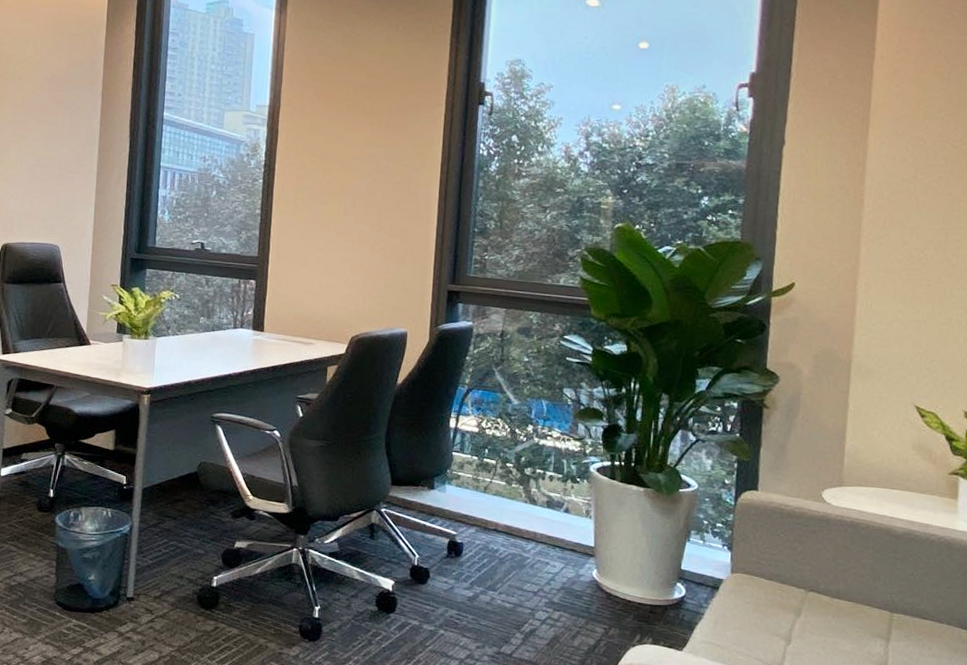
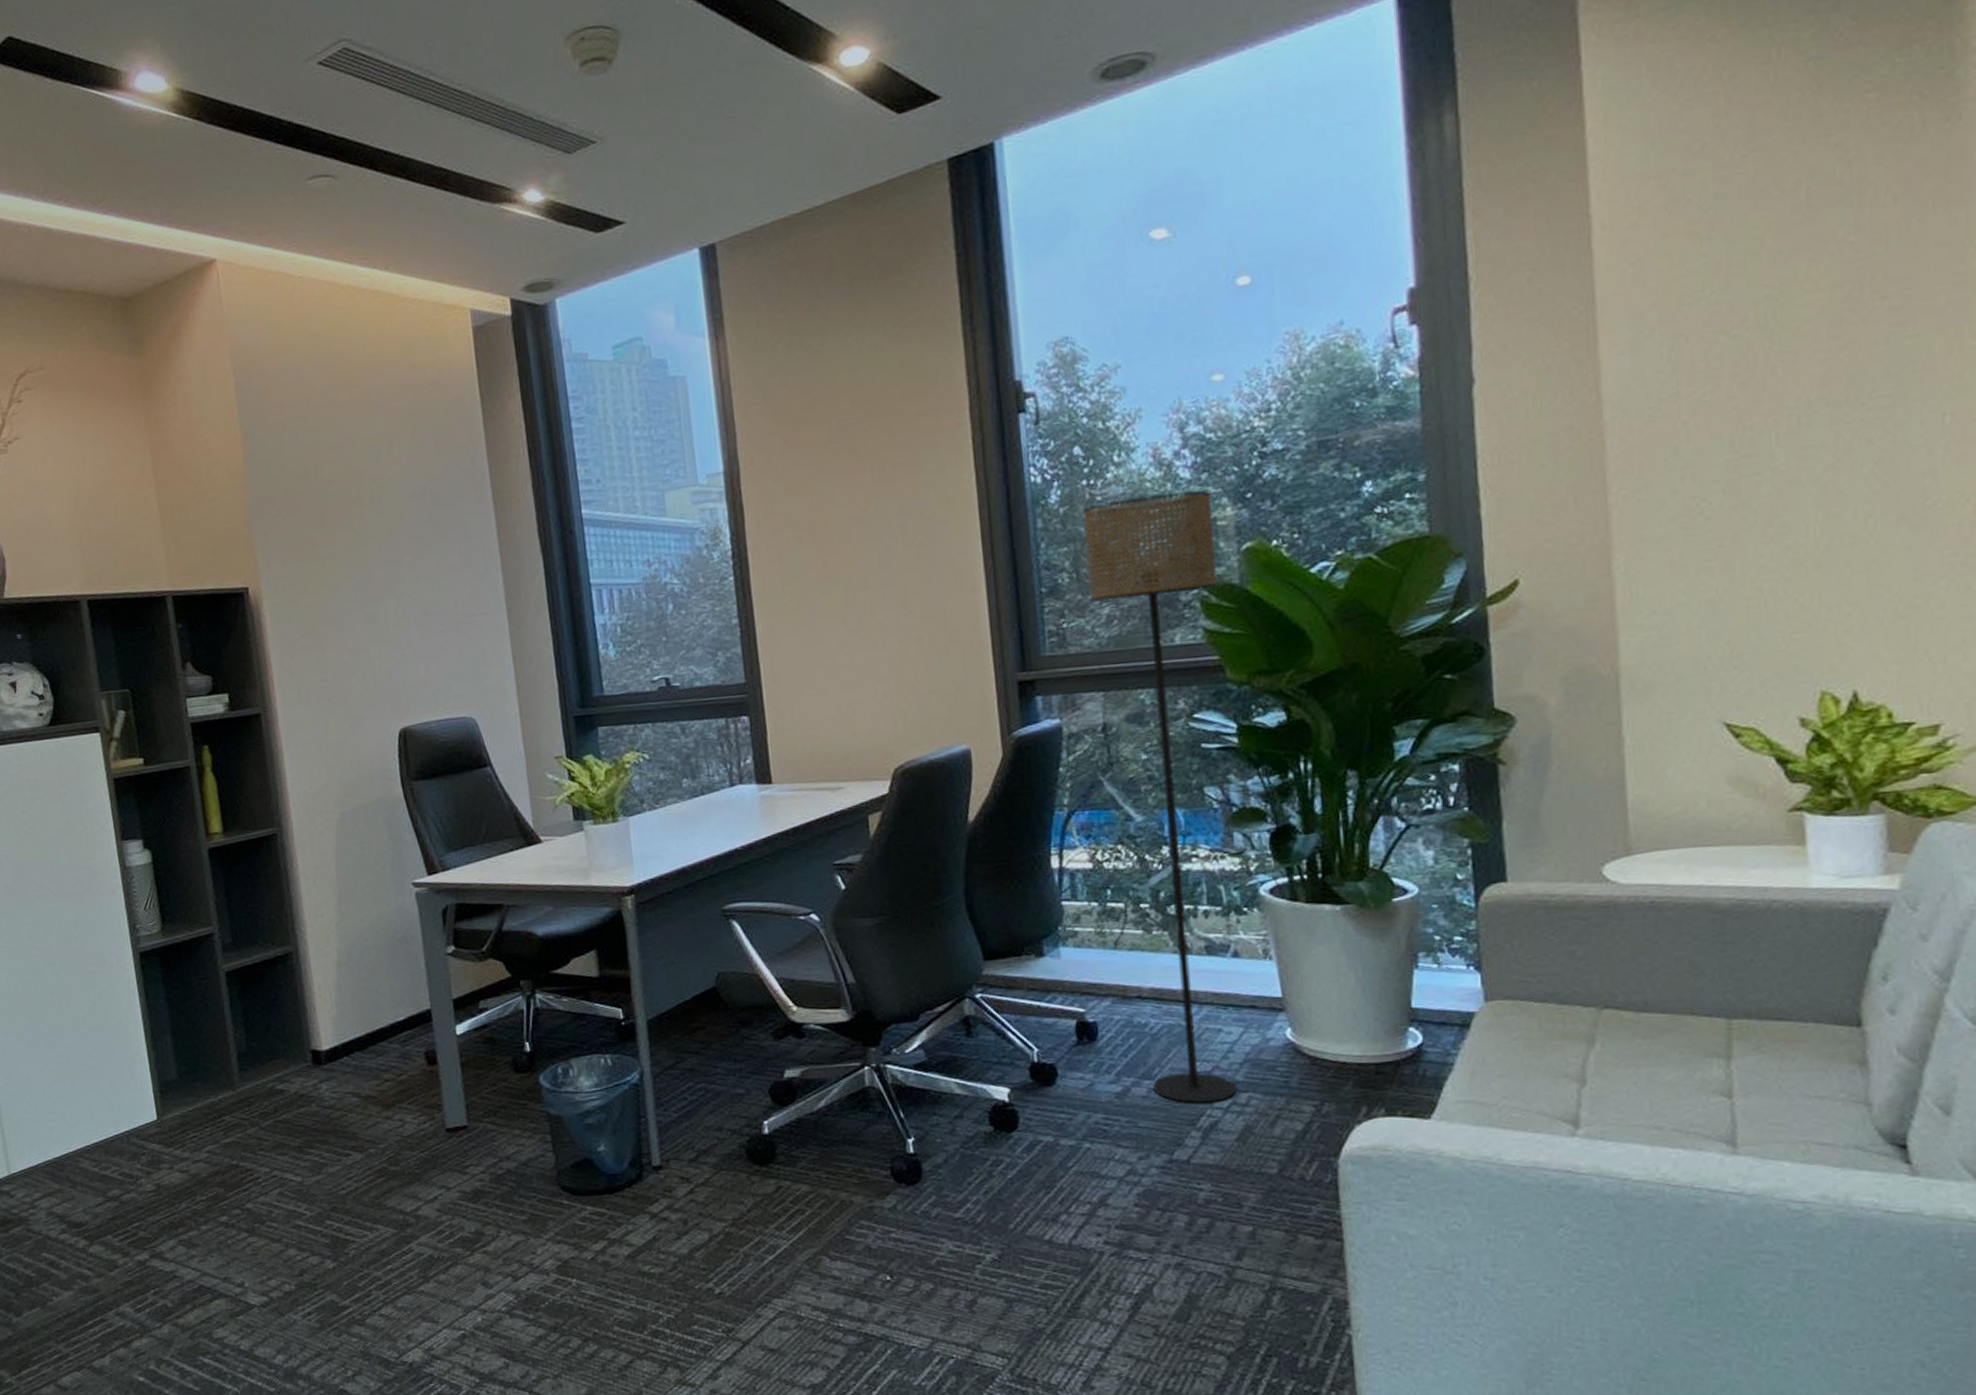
floor lamp: none [495,177,599,615] -> present [1082,490,1236,1103]

